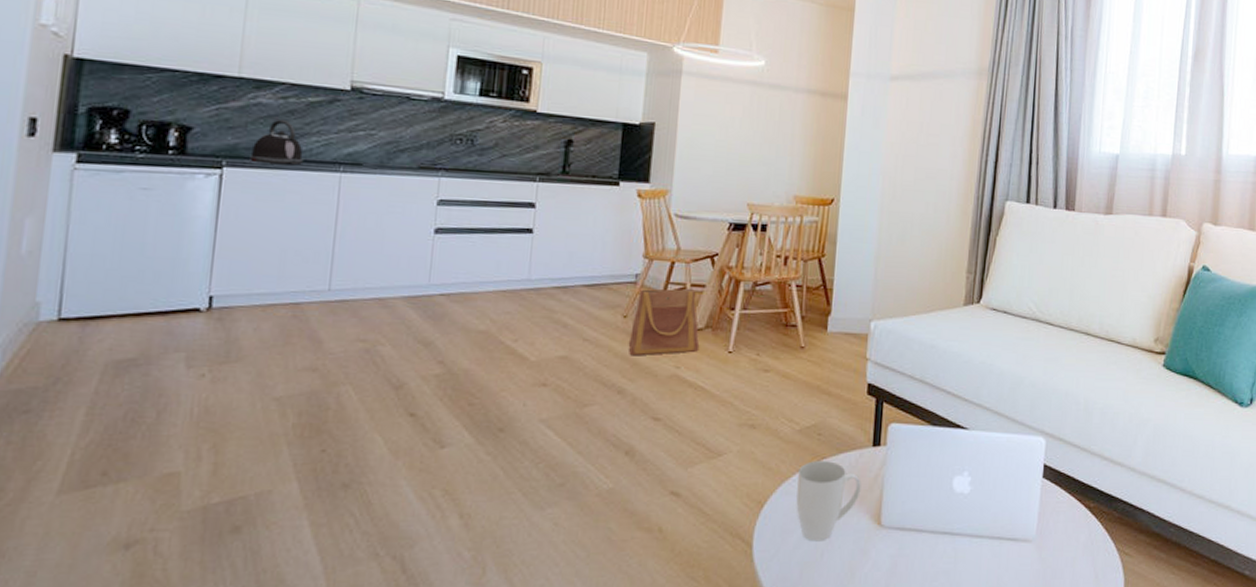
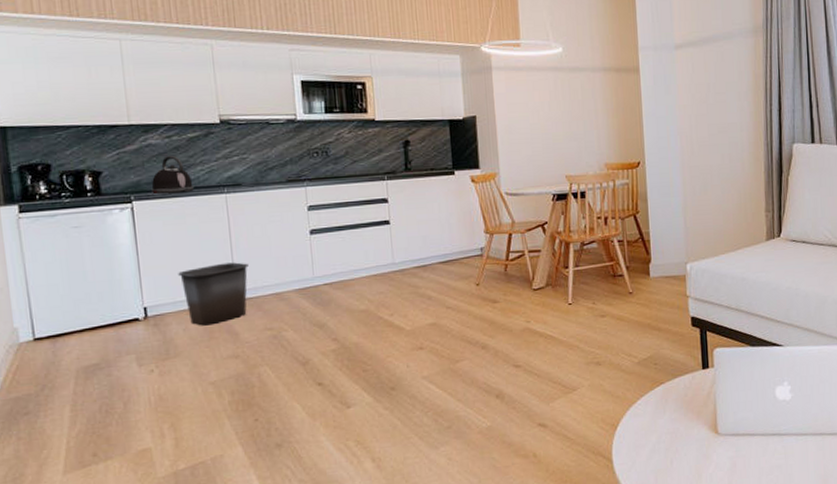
waste bin: none [261,254,352,328] -> present [178,262,248,326]
tote bag: present [628,289,700,356] -> none [484,255,544,317]
mug: present [796,461,861,542] -> none [642,385,697,453]

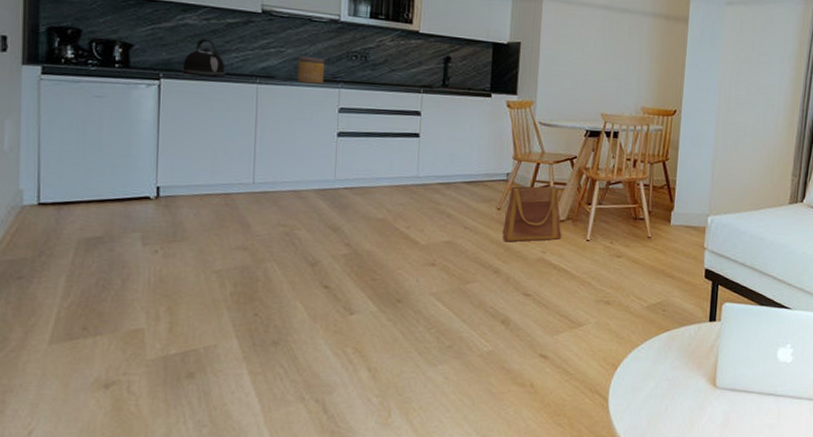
waste bin: present [178,262,248,326] -> none [197,153,270,214]
jar: none [262,159,290,187] -> present [296,56,326,85]
tote bag: none [484,255,544,317] -> present [502,186,562,243]

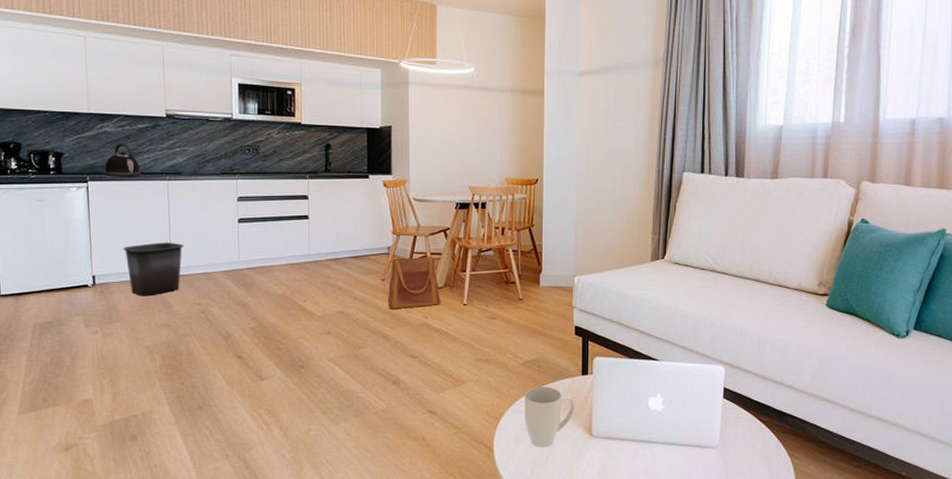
waste bin: none [197,153,270,214] -> present [123,242,183,296]
jar: present [296,56,326,85] -> none [200,153,224,177]
mug: none [644,332,699,398] -> present [524,387,575,448]

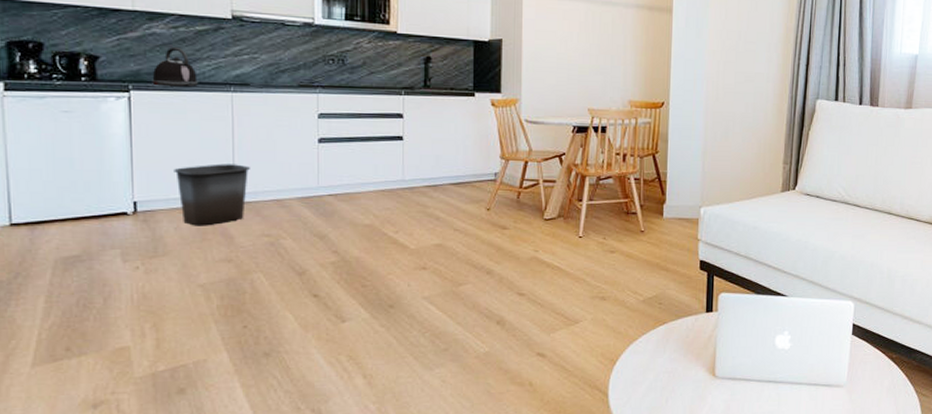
tote bag: present [387,257,441,310] -> none [493,184,554,243]
mug: present [524,387,575,448] -> none [643,325,698,391]

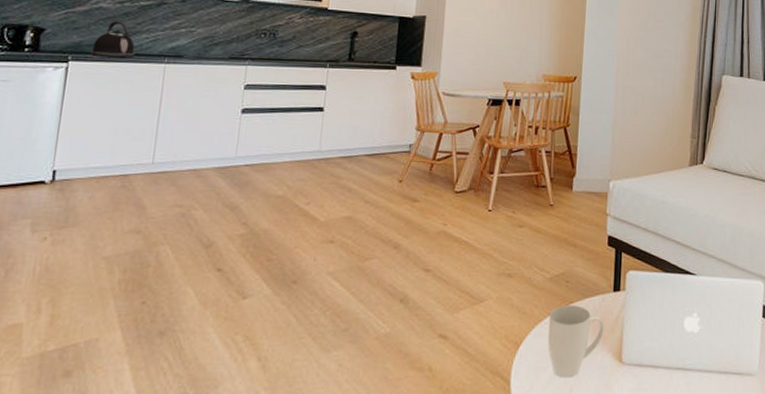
waste bin: present [174,164,250,226] -> none [97,133,172,196]
mug: none [643,325,698,391] -> present [547,305,604,378]

